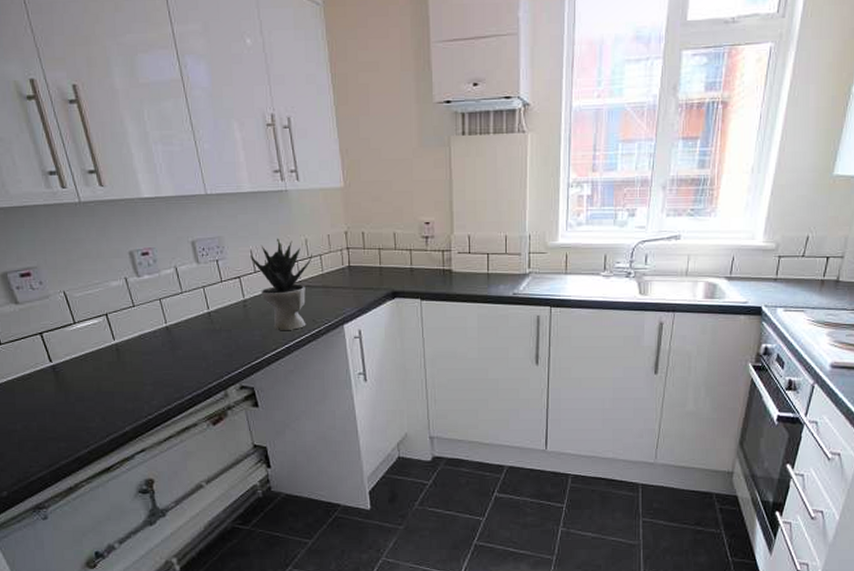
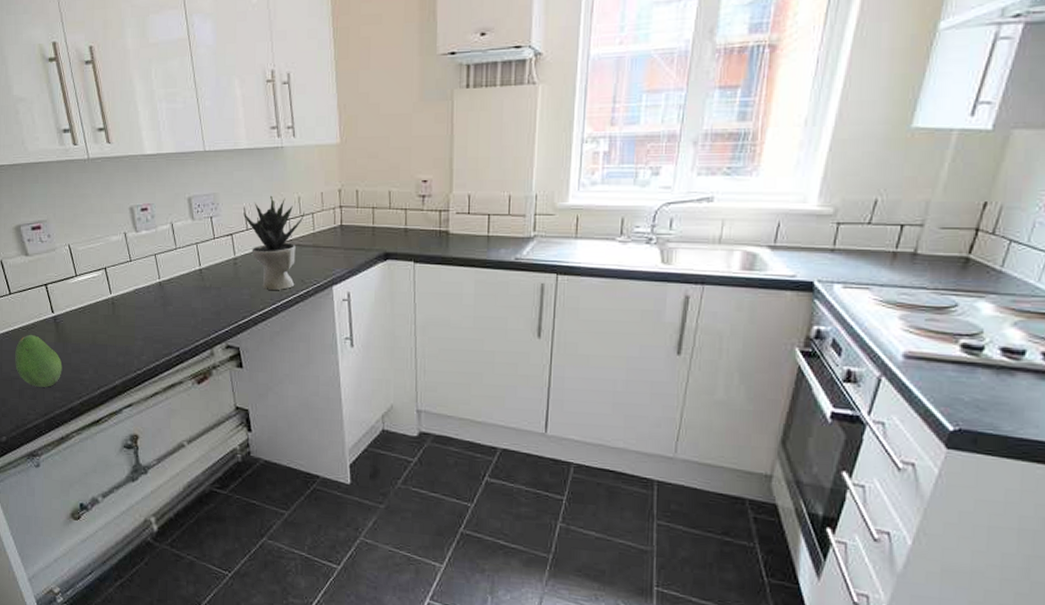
fruit: none [11,385,66,438] -> present [15,334,62,387]

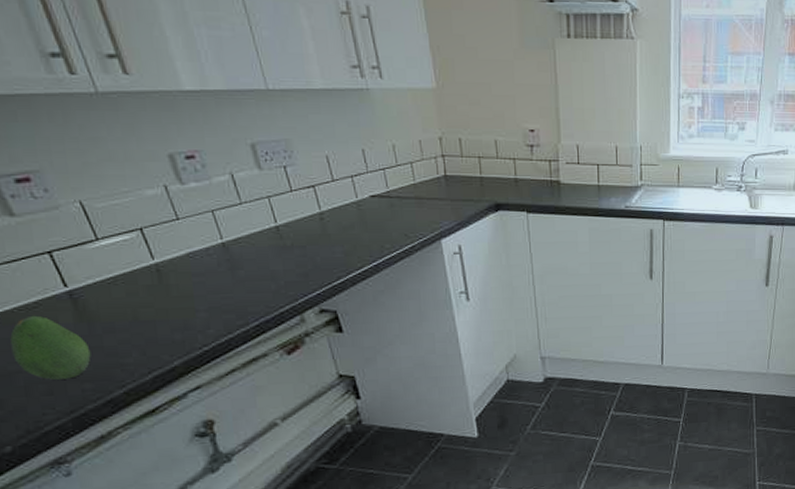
potted plant: present [242,195,304,290] -> none [325,142,402,246]

